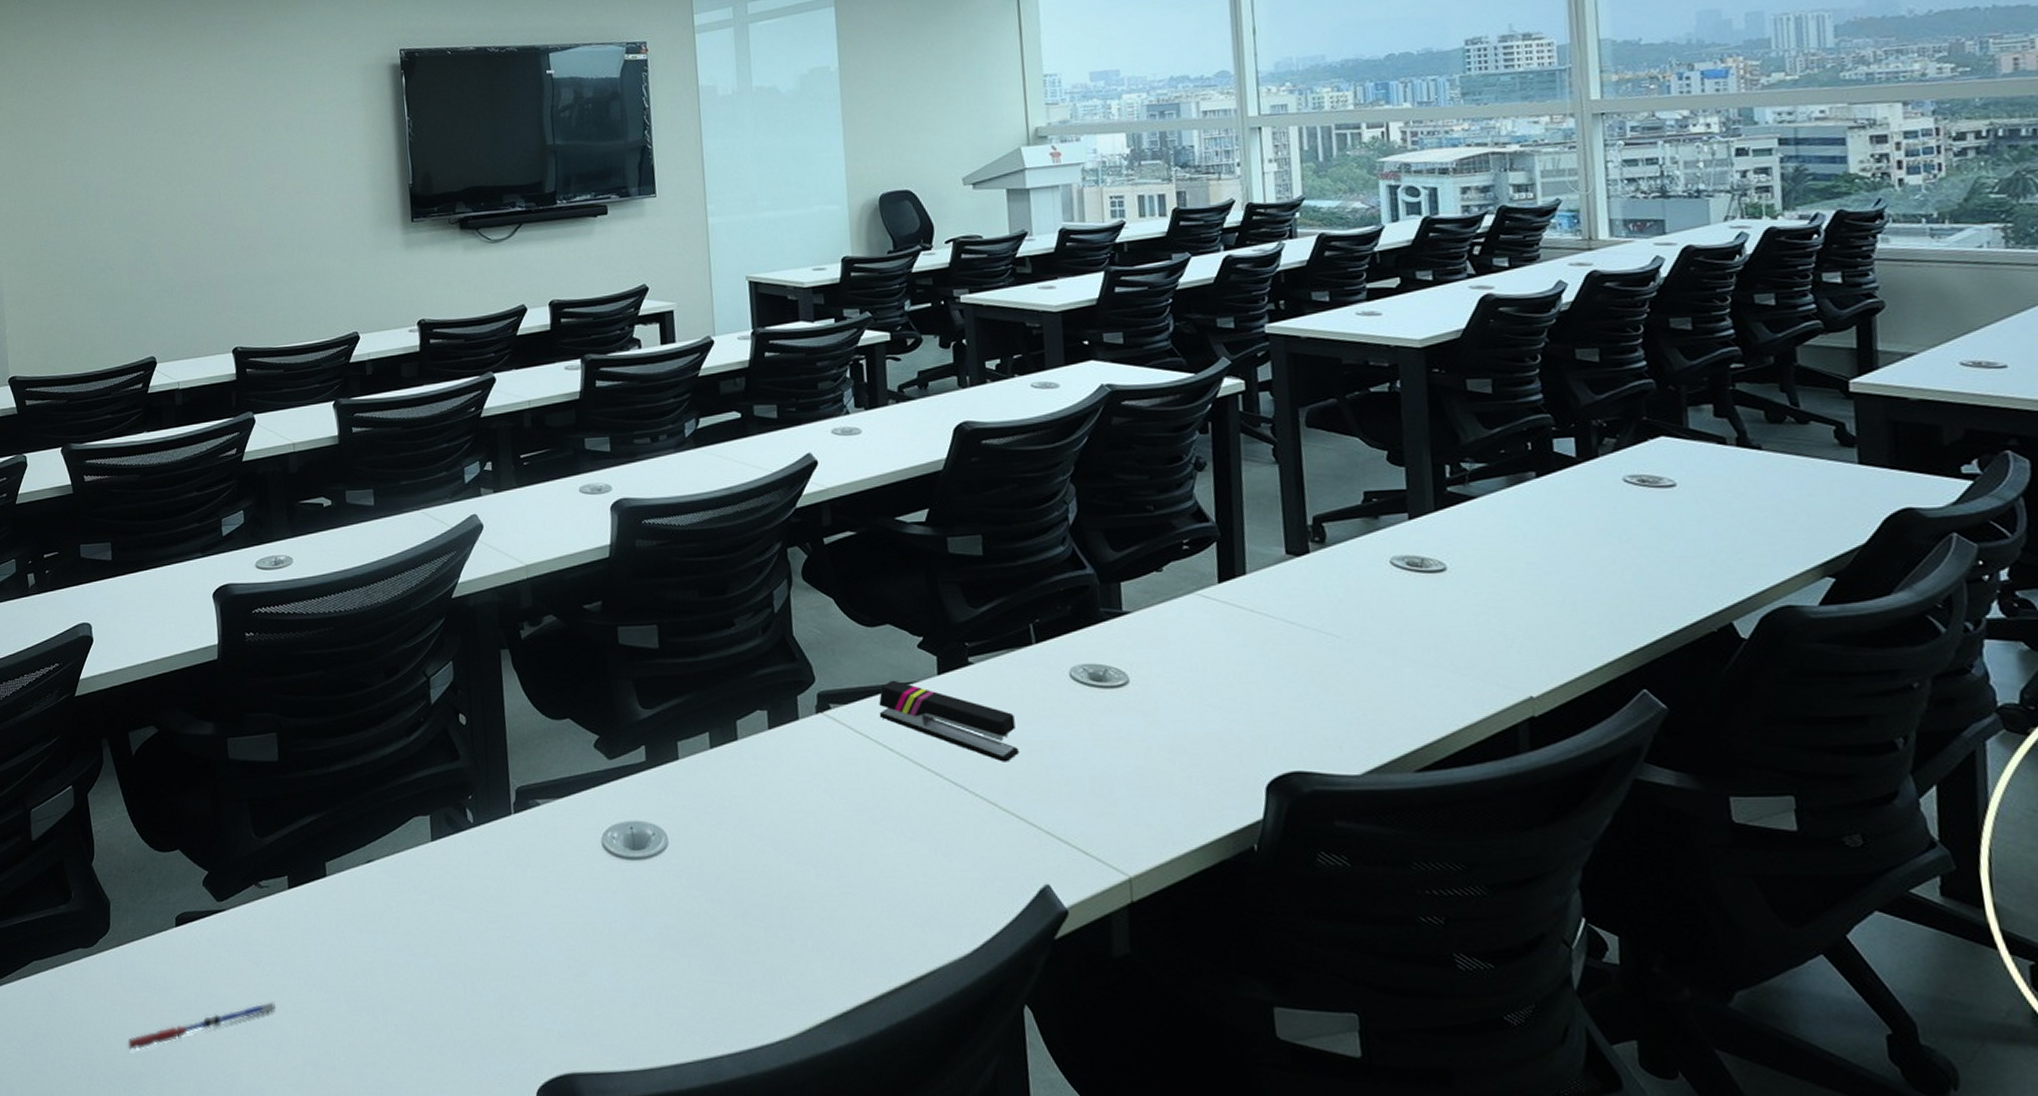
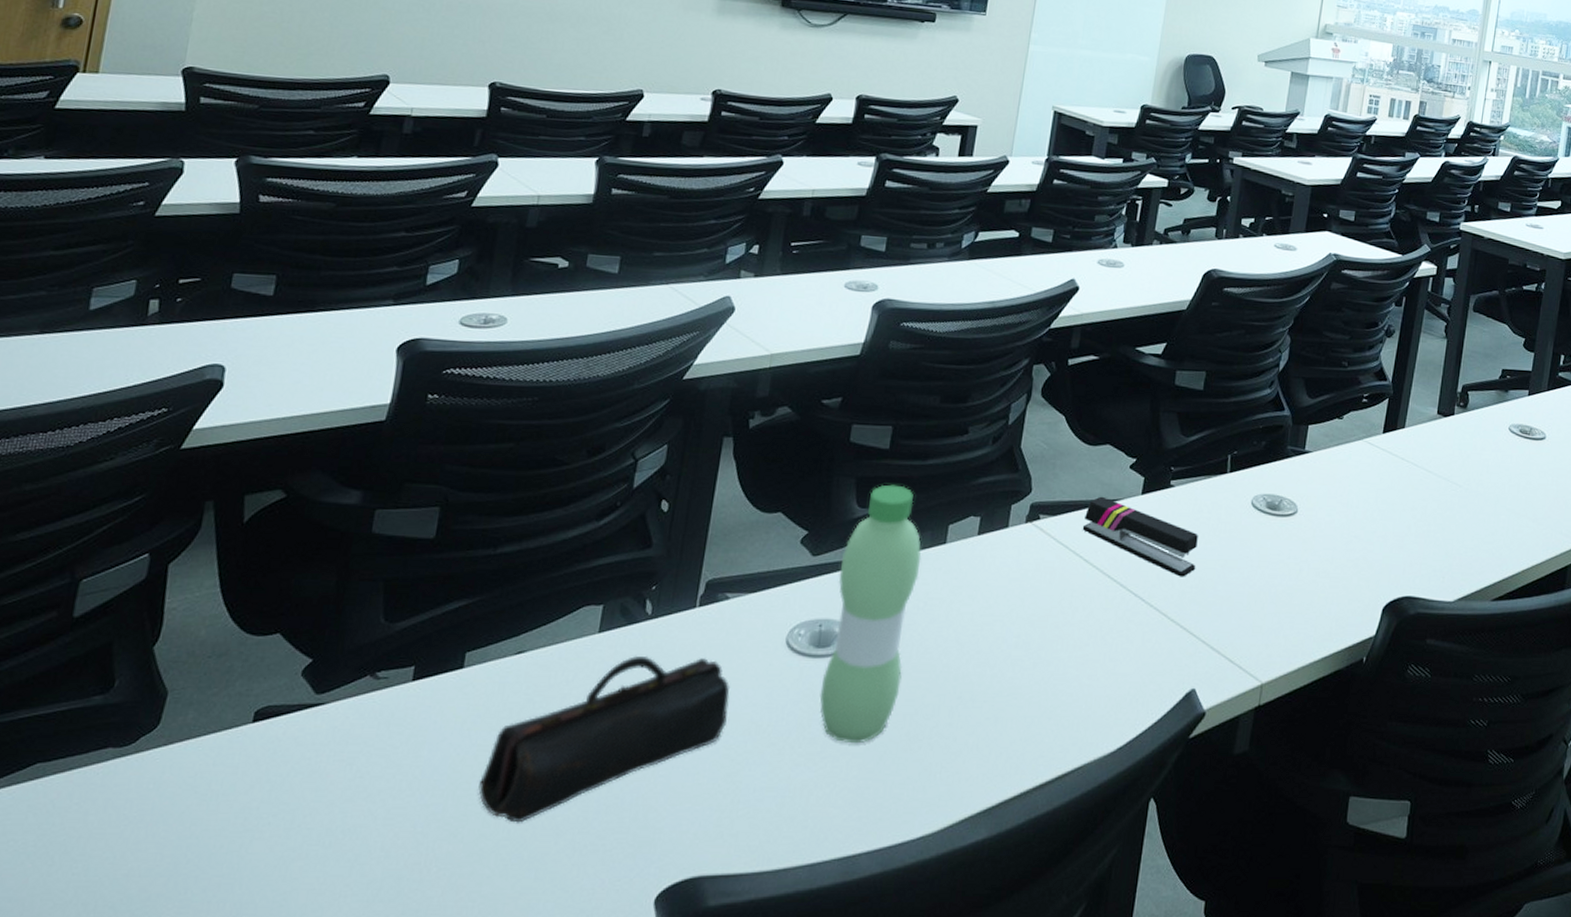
pen: present [127,1002,276,1051] -> none [149,808,363,869]
pencil case: none [362,861,564,1018] -> present [478,655,731,823]
water bottle: none [636,683,725,945] -> present [819,484,922,744]

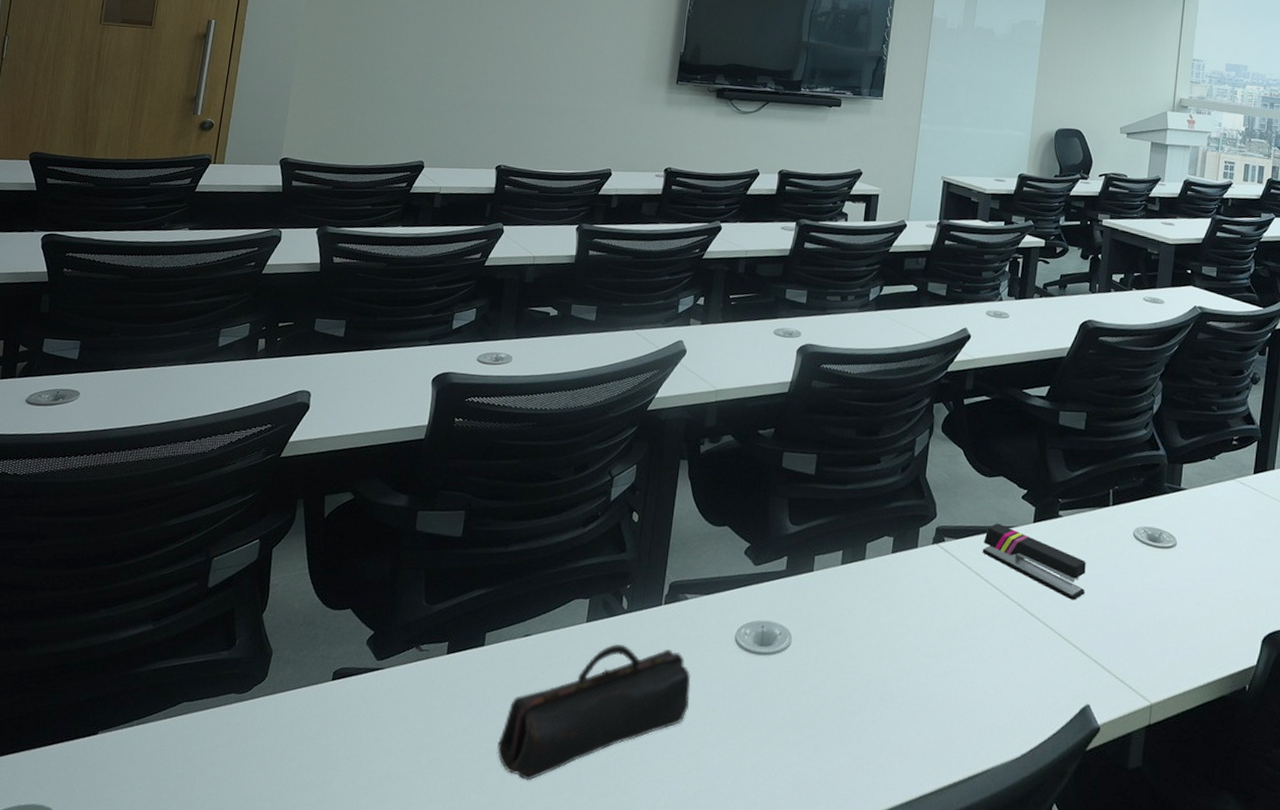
water bottle: present [819,484,922,744] -> none [764,505,845,734]

